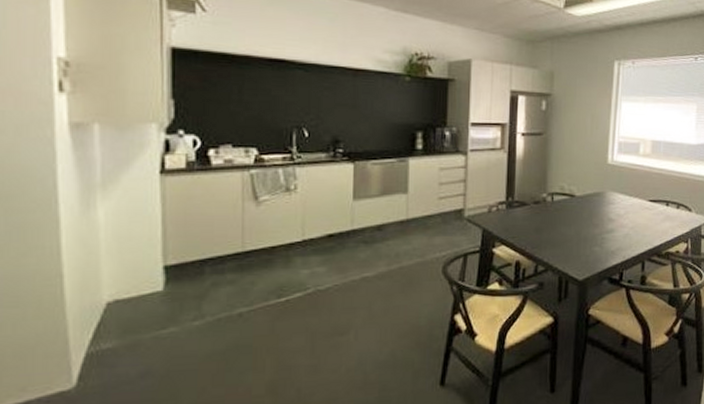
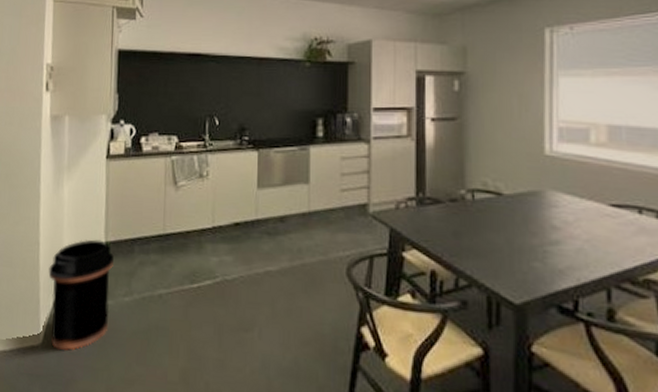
trash can: none [80,264,176,390] -> present [48,239,114,351]

